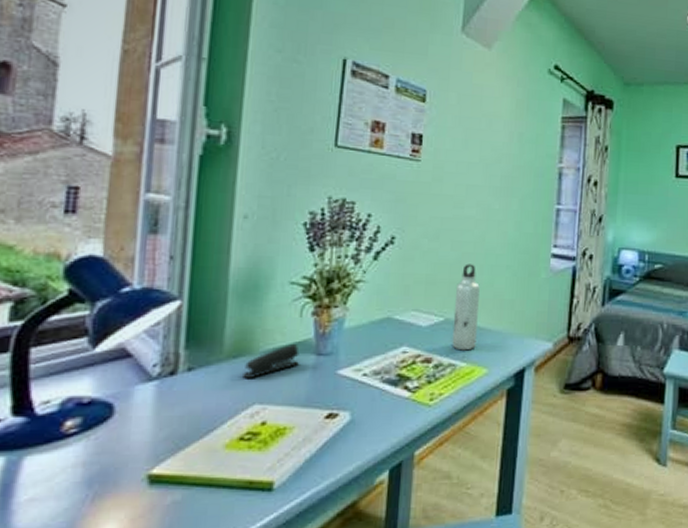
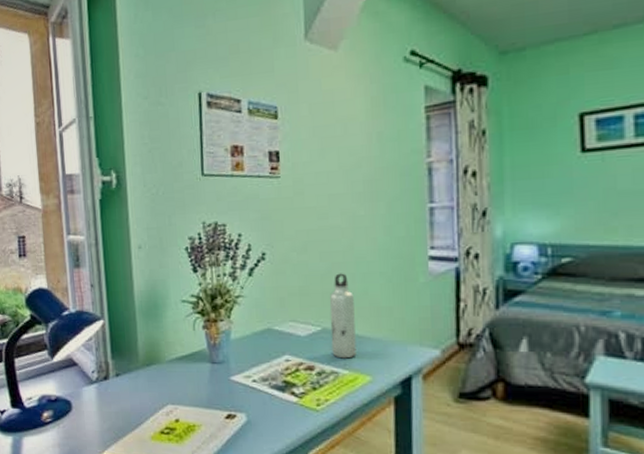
stapler: present [243,344,300,378] -> none [156,354,198,382]

